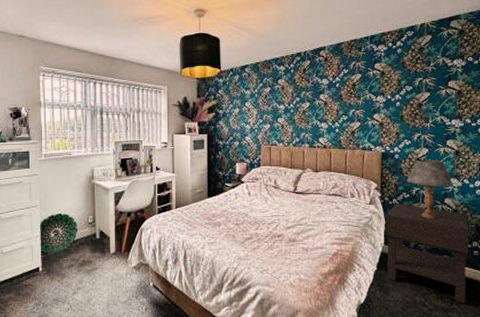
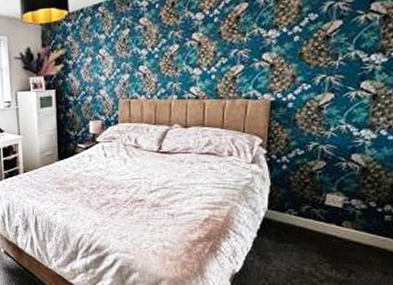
nightstand: present [386,204,470,303] -> none [269,162,382,275]
table lamp: present [407,159,454,219] -> none [302,107,366,179]

